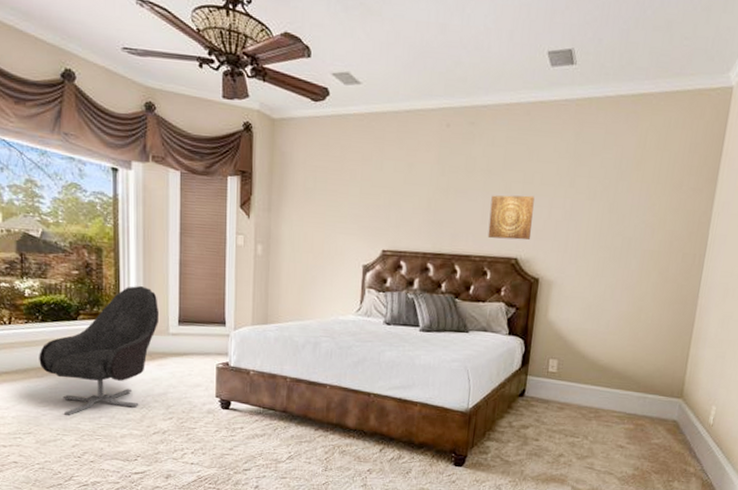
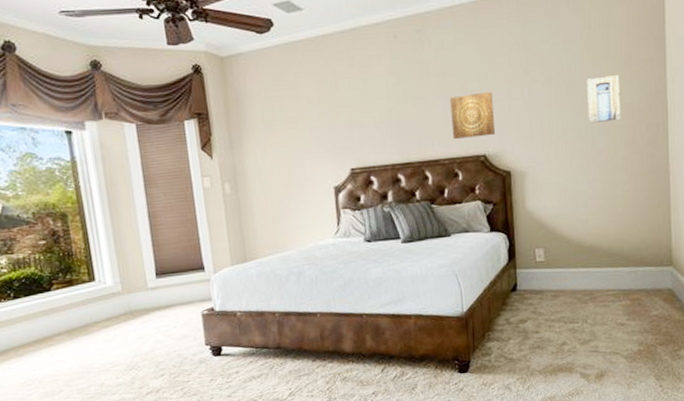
armchair: present [39,285,158,415] -> none [16,244,136,391]
wall art: none [625,199,665,246] -> present [587,75,621,123]

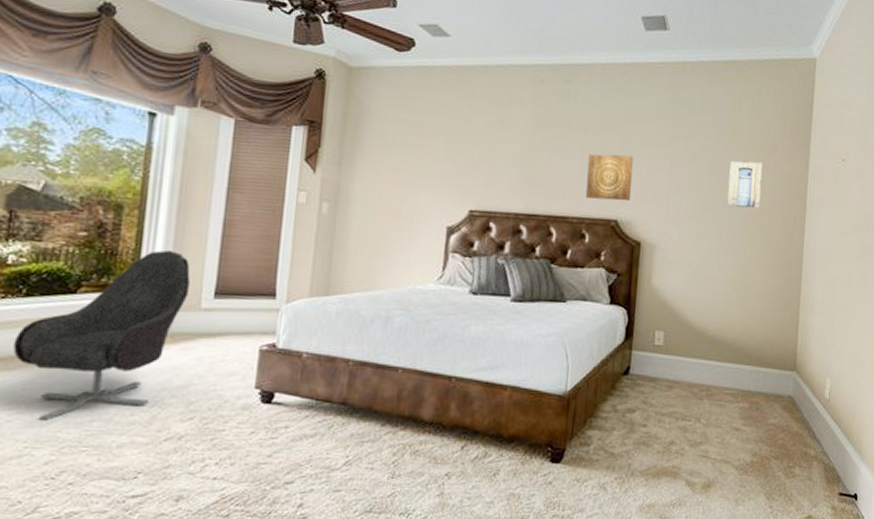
armchair: none [16,244,136,391] -> present [13,249,190,420]

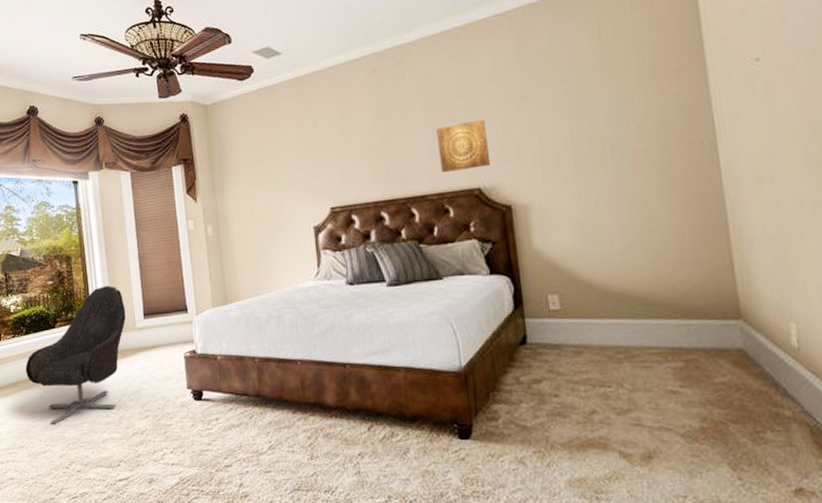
wall art: present [727,161,762,209] -> none [601,90,651,147]

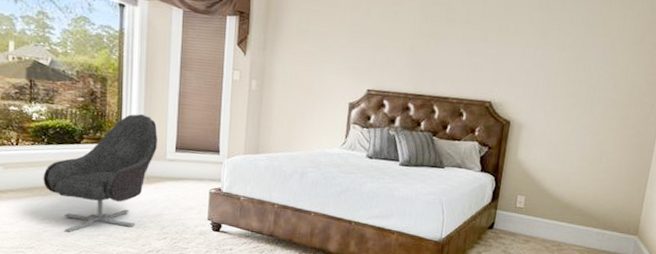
wall art: present [436,119,491,172] -> none [465,43,509,85]

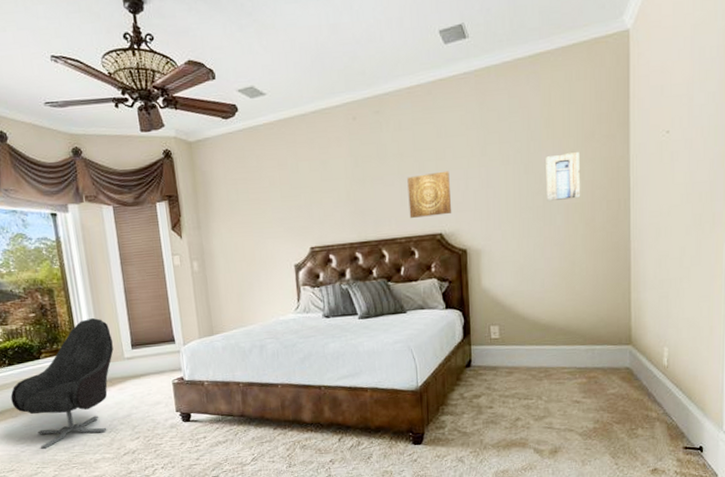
wall art: none [465,43,509,85] -> present [407,170,452,218]
wall art: none [590,51,627,95] -> present [546,152,581,201]

